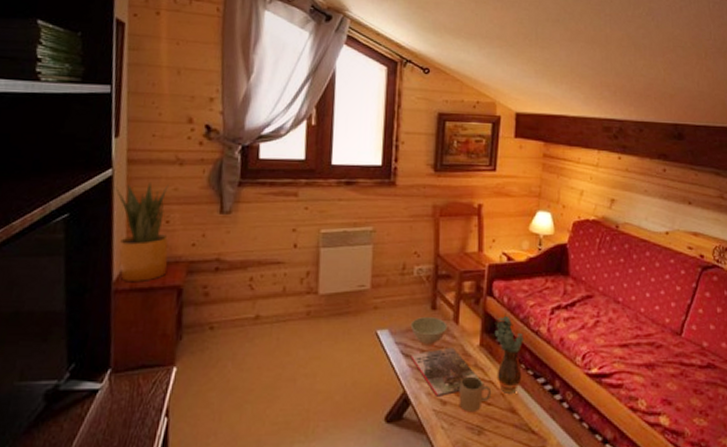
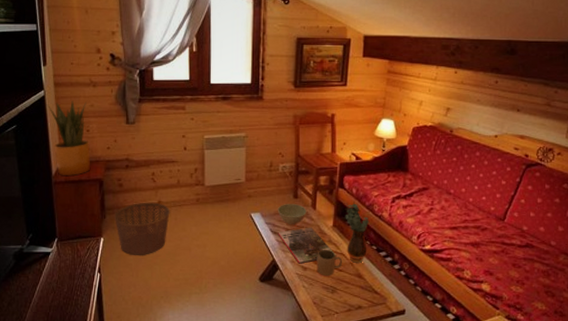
basket: none [193,316,271,390] -> present [113,202,170,255]

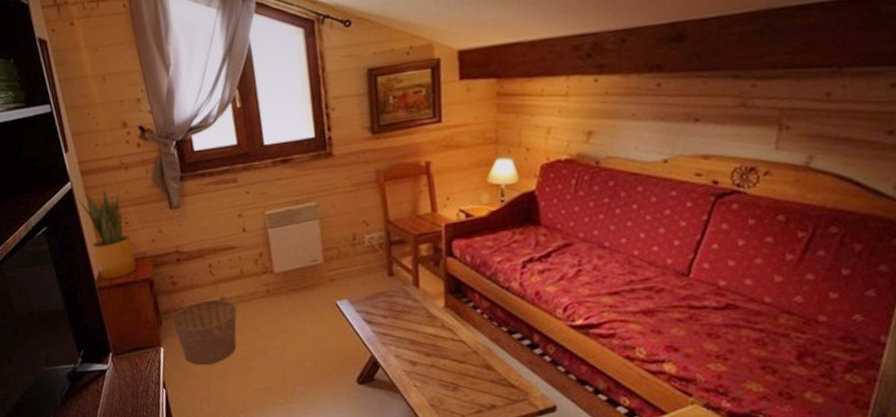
bowl: present [277,203,307,227] -> none [369,283,408,313]
magazine: present [278,227,337,264] -> none [373,311,455,358]
mug: present [316,249,343,277] -> none [428,336,464,371]
vase: present [345,202,370,263] -> none [458,273,495,351]

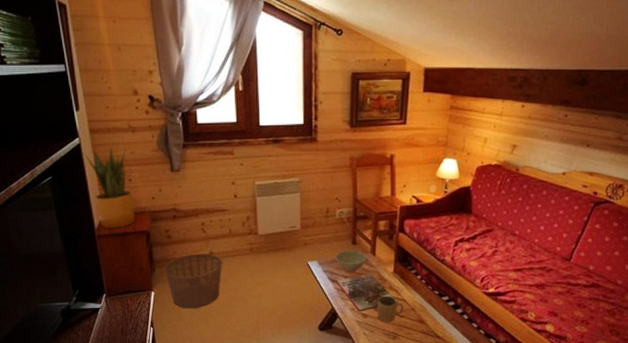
bowl: none [369,283,408,313] -> present [335,249,366,274]
magazine: none [373,311,455,358] -> present [336,274,398,311]
mug: none [428,336,464,371] -> present [377,295,404,323]

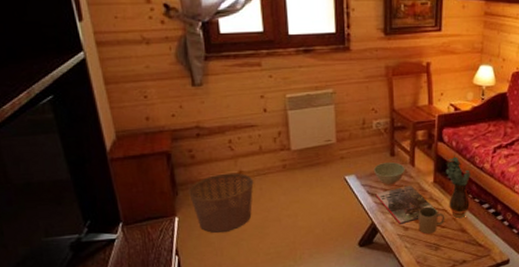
planter: present [83,147,136,229] -> none [89,61,154,152]
vase: none [406,246,432,308] -> present [445,155,471,218]

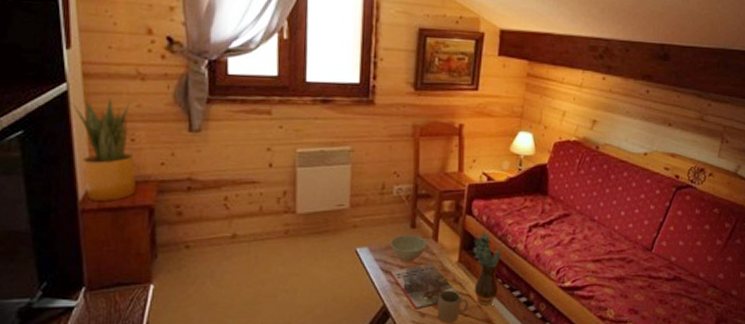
planter: none [89,61,154,152] -> present [71,97,137,202]
basket: present [187,173,254,233] -> none [169,235,249,306]

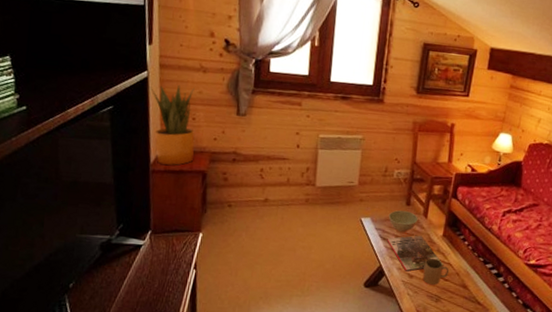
vase: present [473,232,502,305] -> none [454,213,479,274]

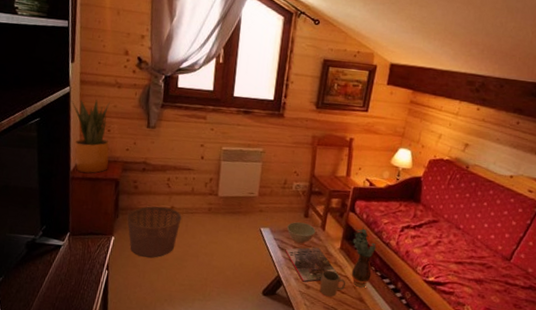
basket: none [215,198,277,254] -> present [126,206,182,258]
vase: none [454,213,479,274] -> present [351,227,377,287]

